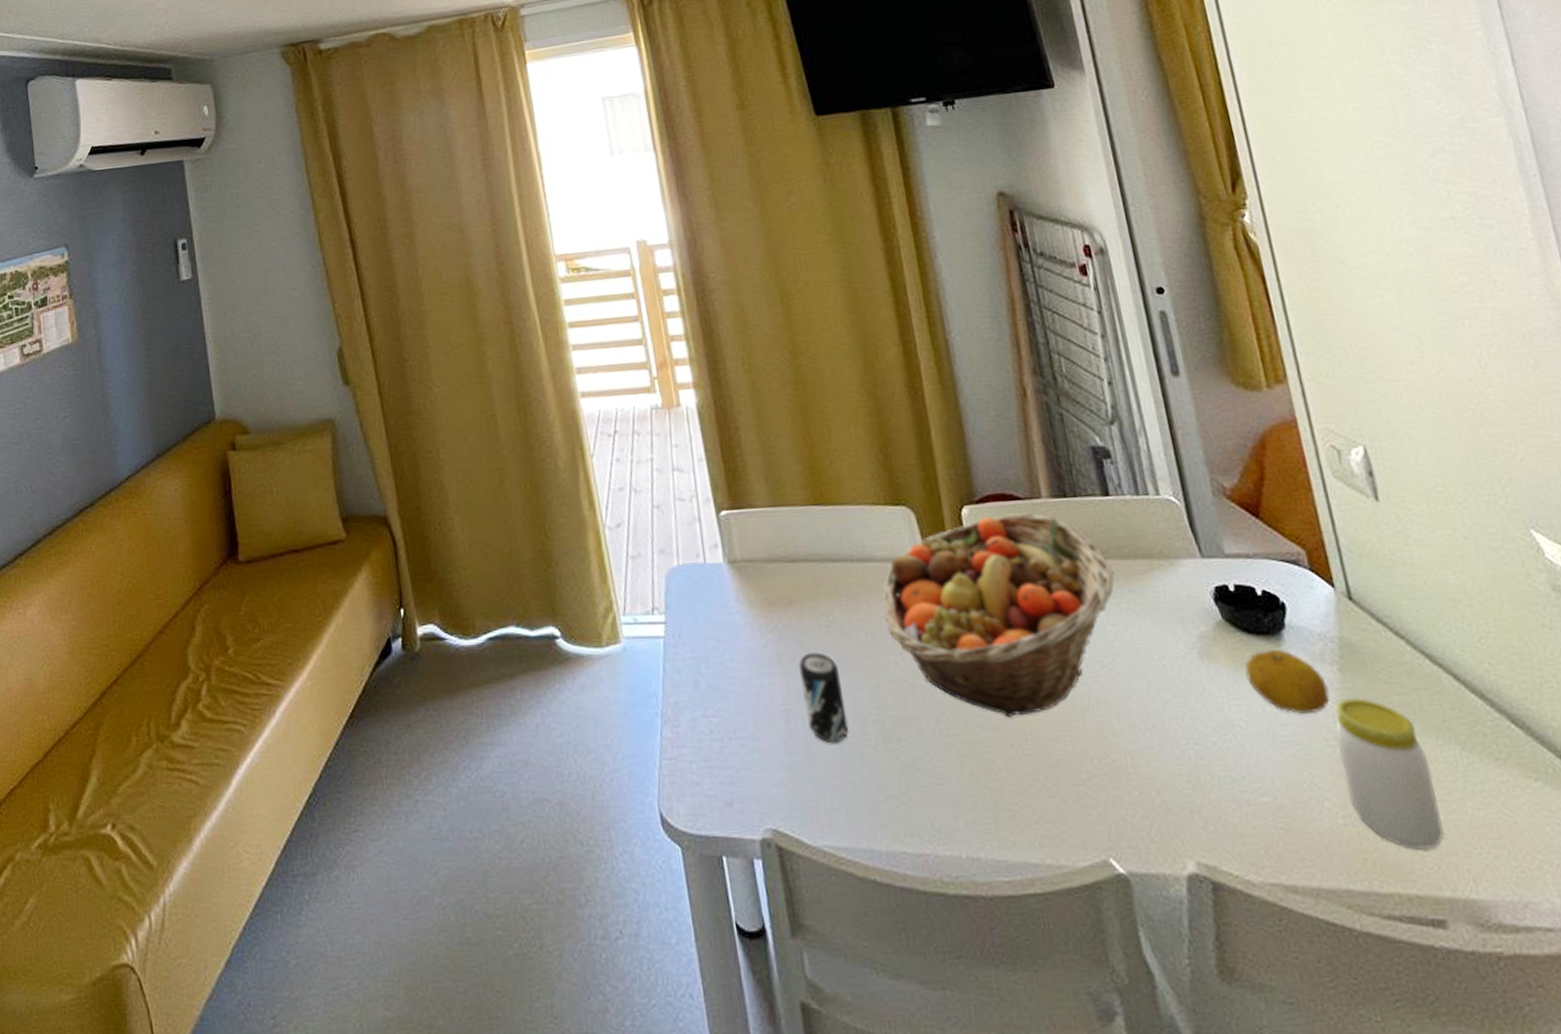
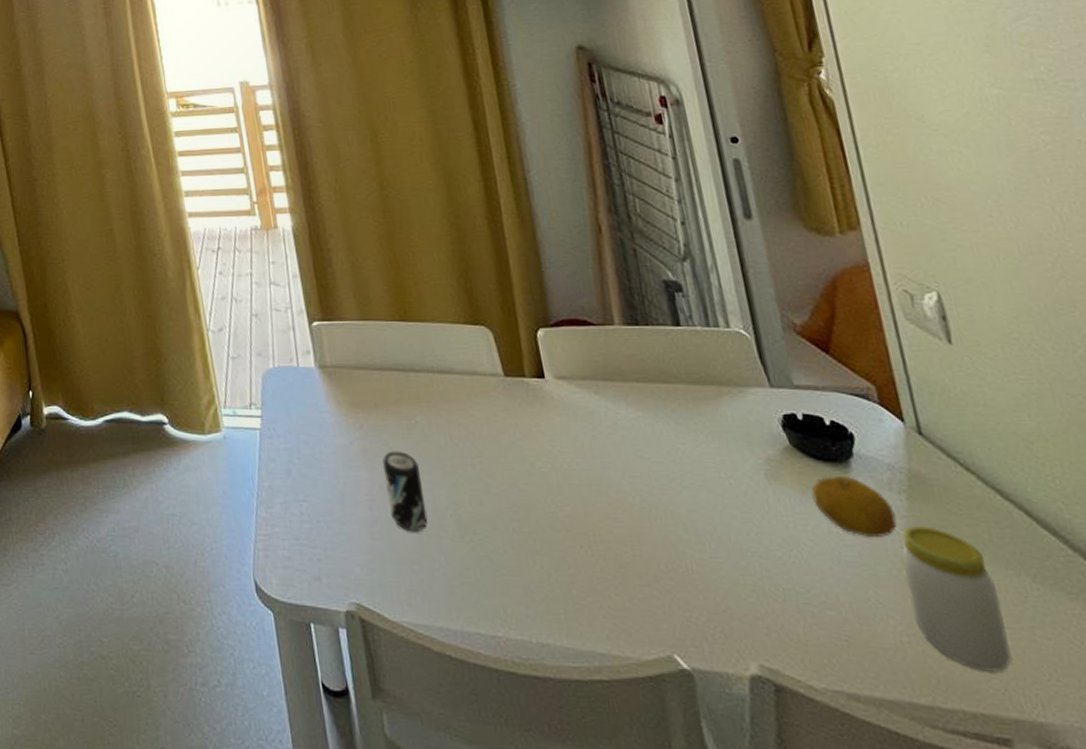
fruit basket: present [882,512,1114,717] -> none [461,337,684,520]

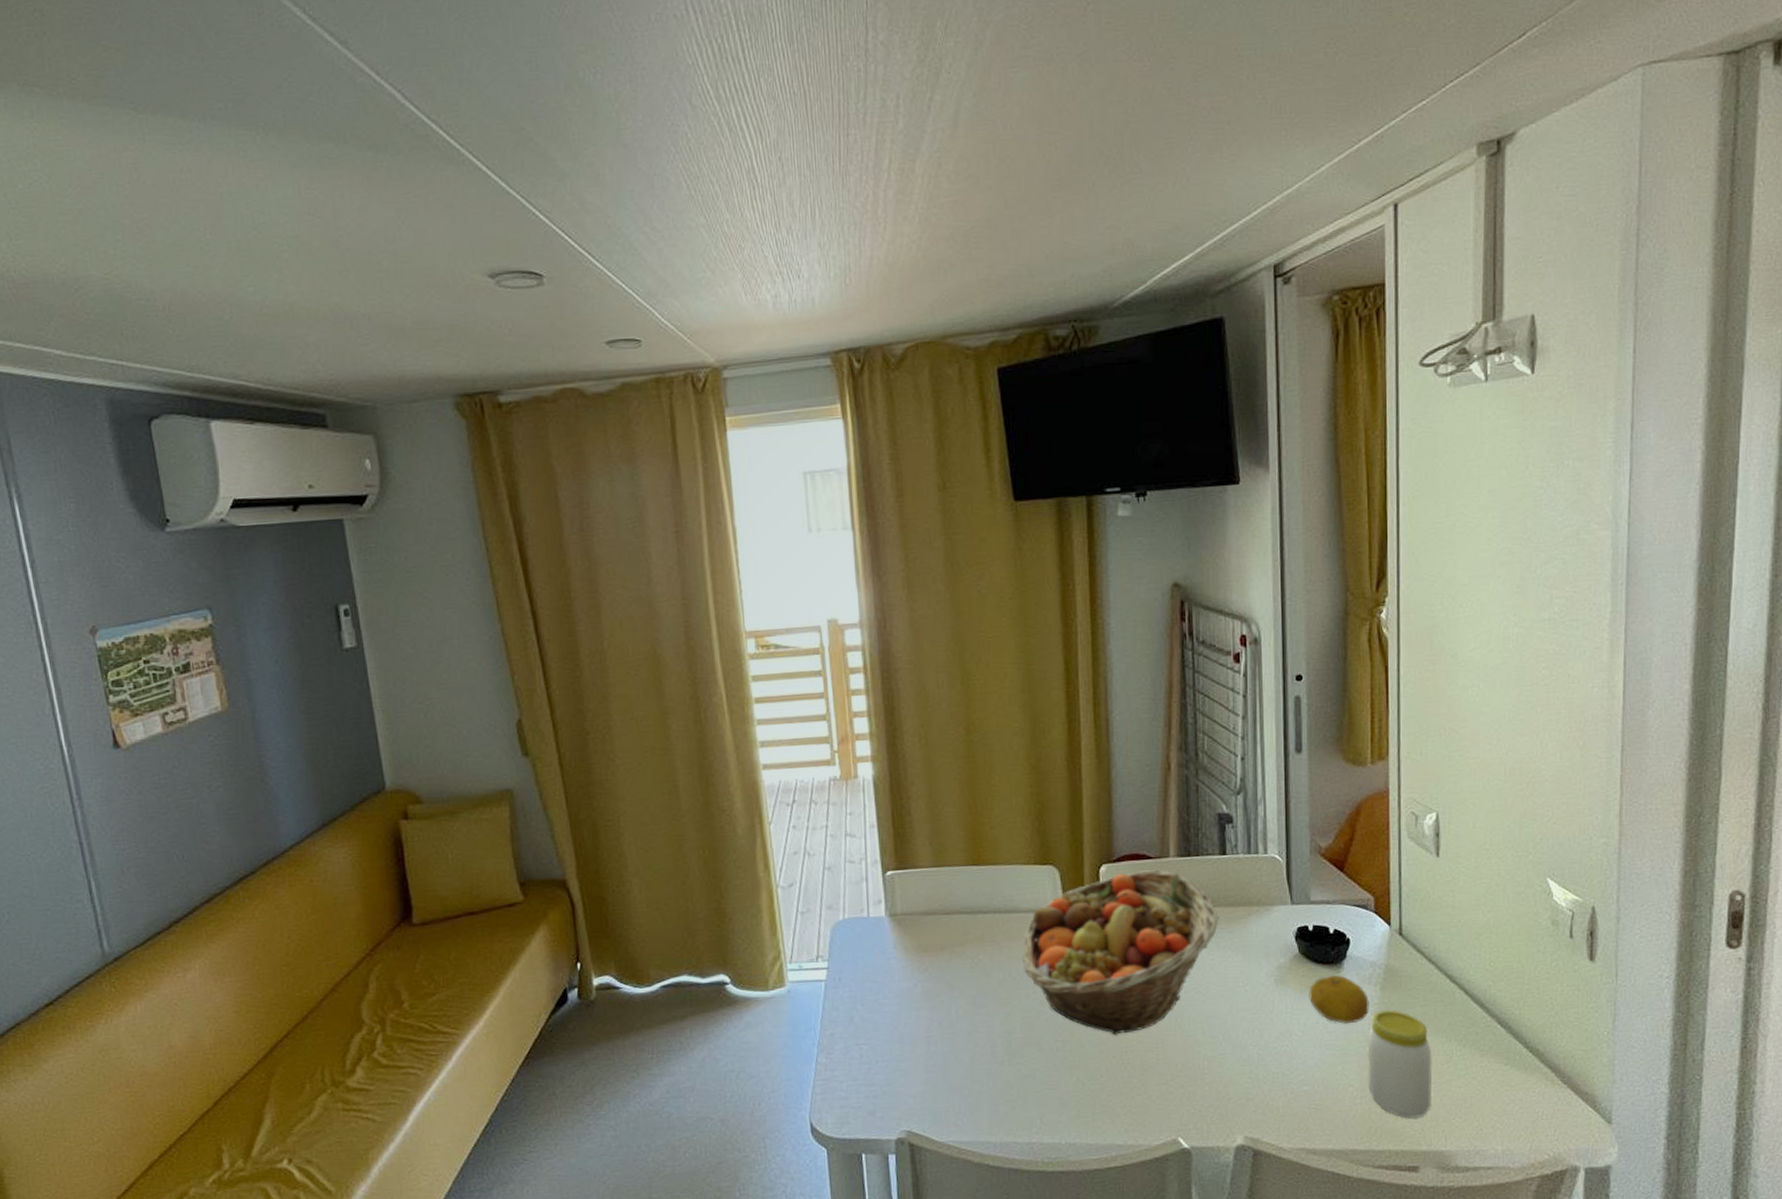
beverage can: present [382,451,428,532] -> none [943,989,981,1062]
fruit basket: none [461,337,684,520] -> present [1022,869,1219,1035]

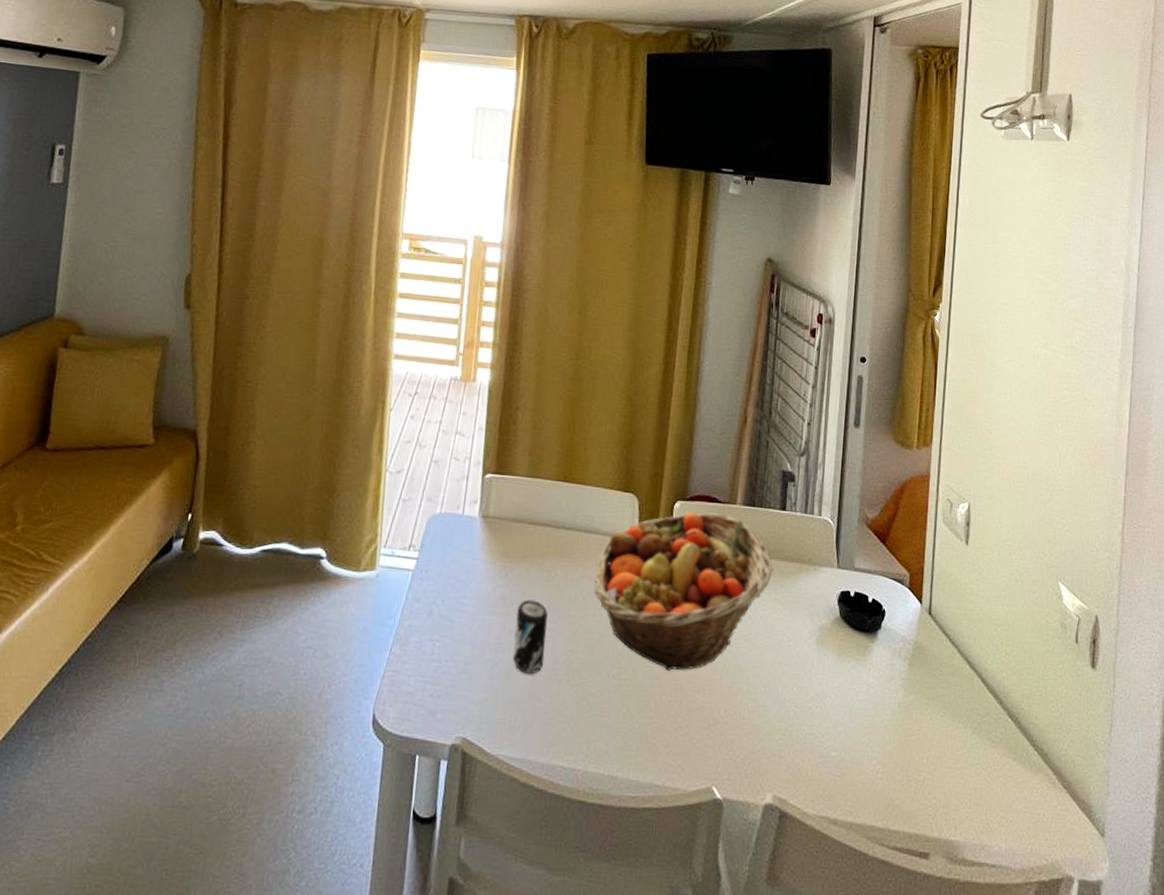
beverage can: none [943,989,981,1062] -> present [512,599,548,675]
fruit: present [1309,975,1369,1024] -> none [845,643,898,694]
jar: present [1367,1010,1433,1118] -> none [890,686,949,802]

